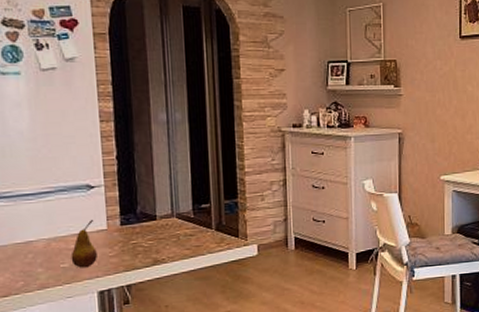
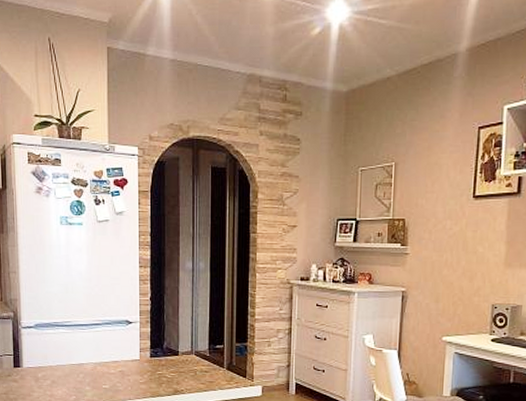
fruit: present [70,220,97,268] -> none [111,351,131,391]

